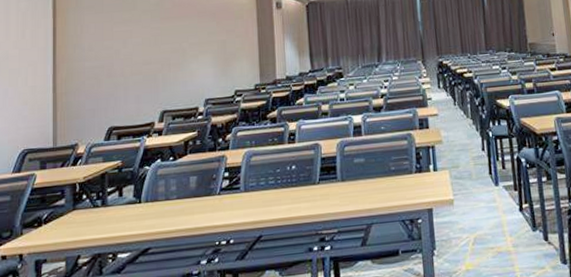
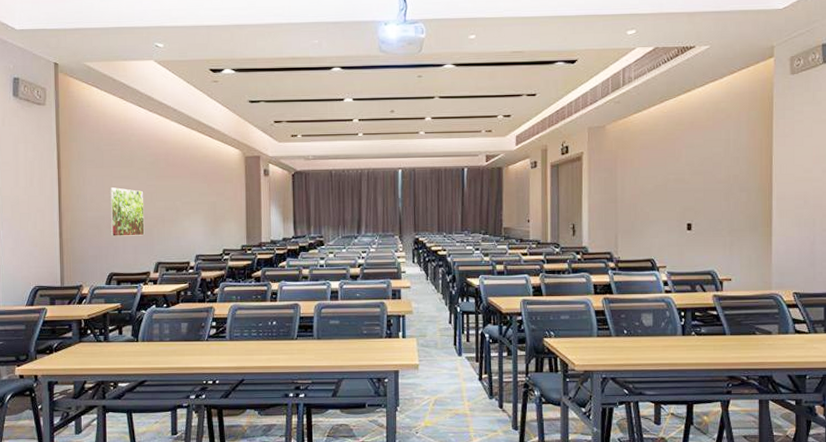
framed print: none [110,33,148,87] -> present [109,187,145,236]

